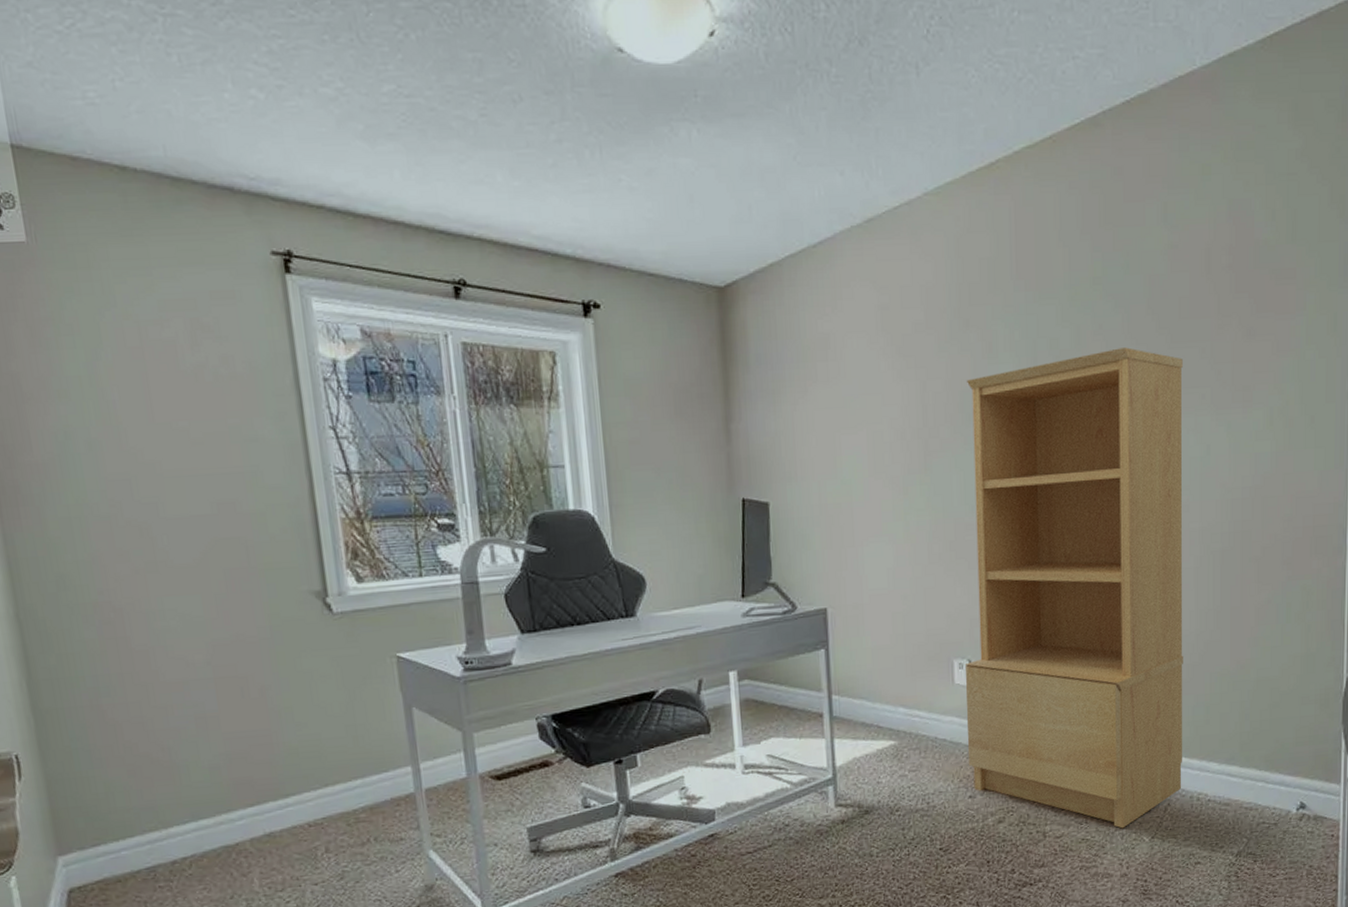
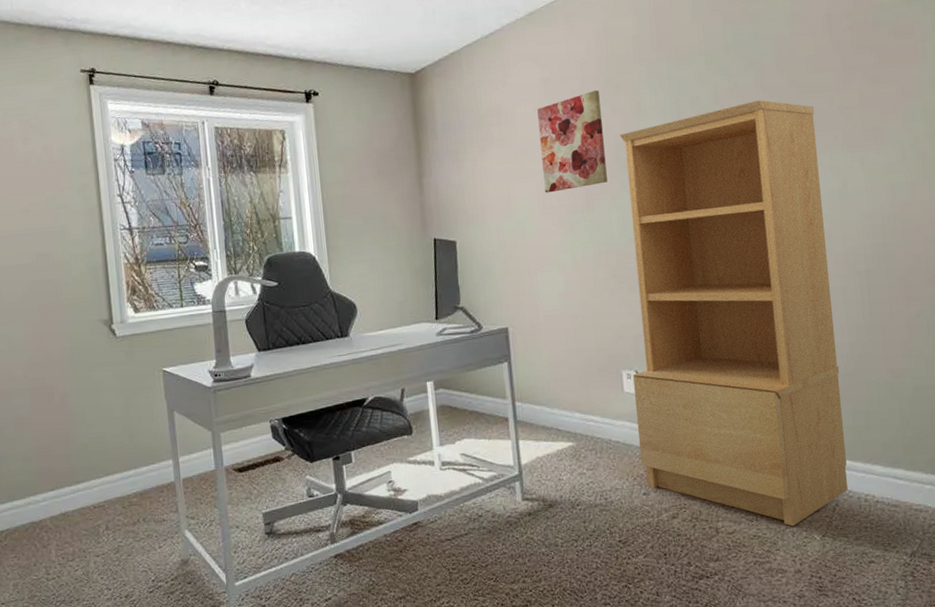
wall art: none [872,323,949,448] -> present [537,89,607,193]

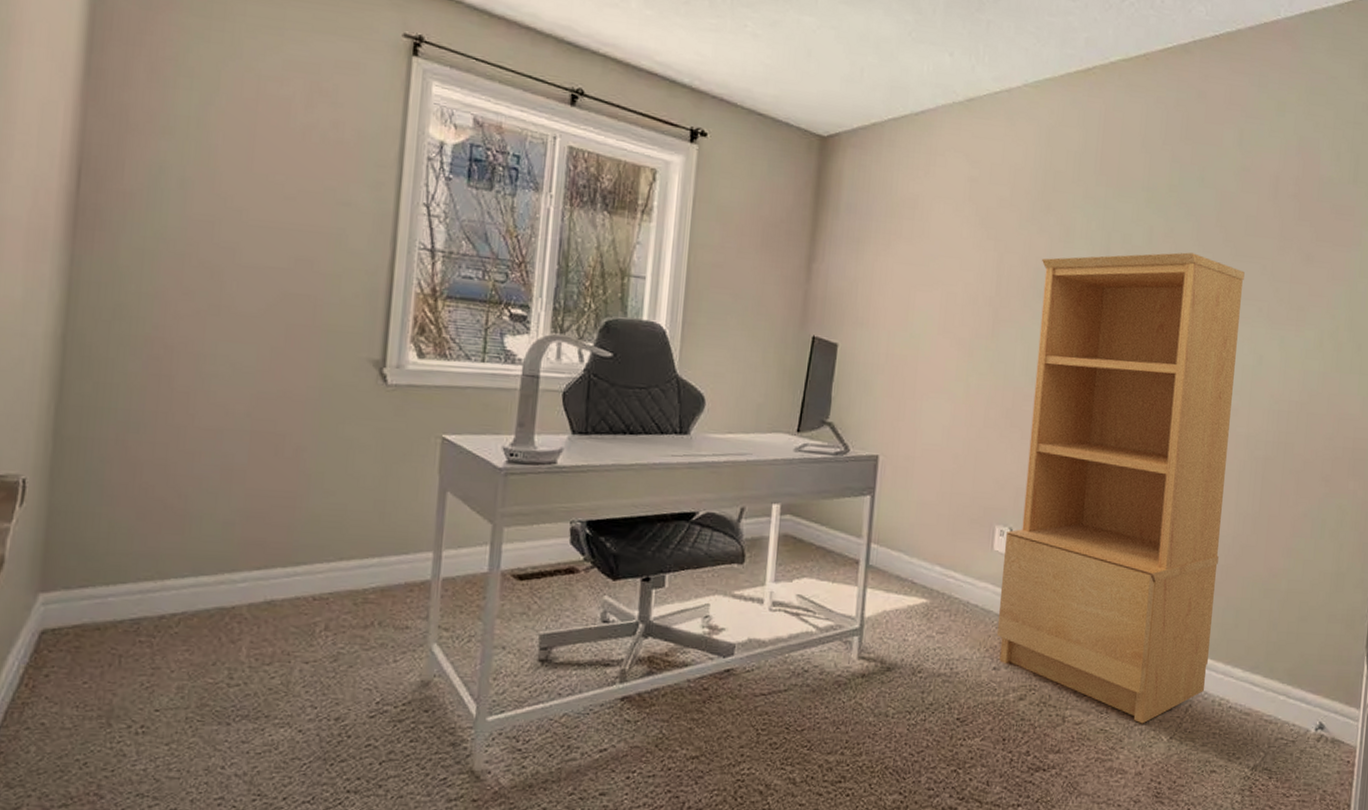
wall art: present [537,89,607,193] -> none [949,202,1029,311]

